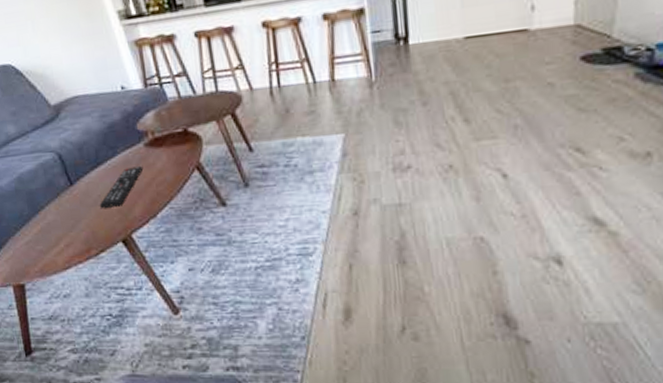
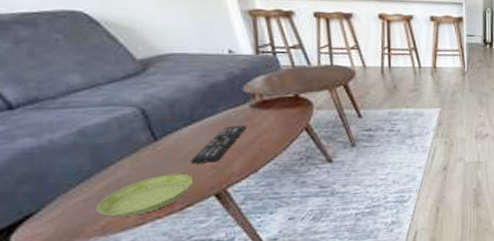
saucer: none [35,218,103,260] -> present [96,173,193,217]

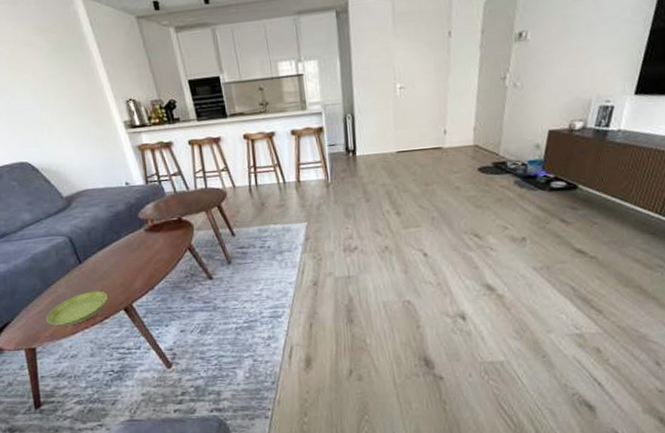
remote control: present [190,125,247,165] -> none [104,248,144,283]

